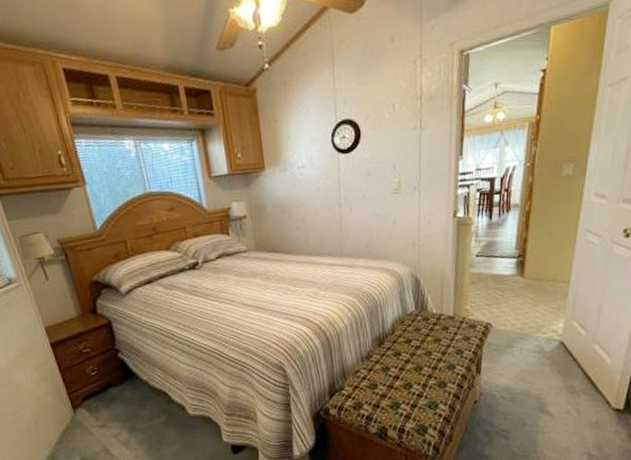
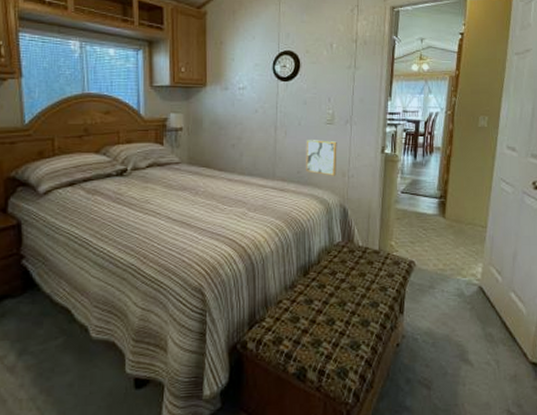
wall art: none [372,211,406,247] -> present [306,140,337,176]

